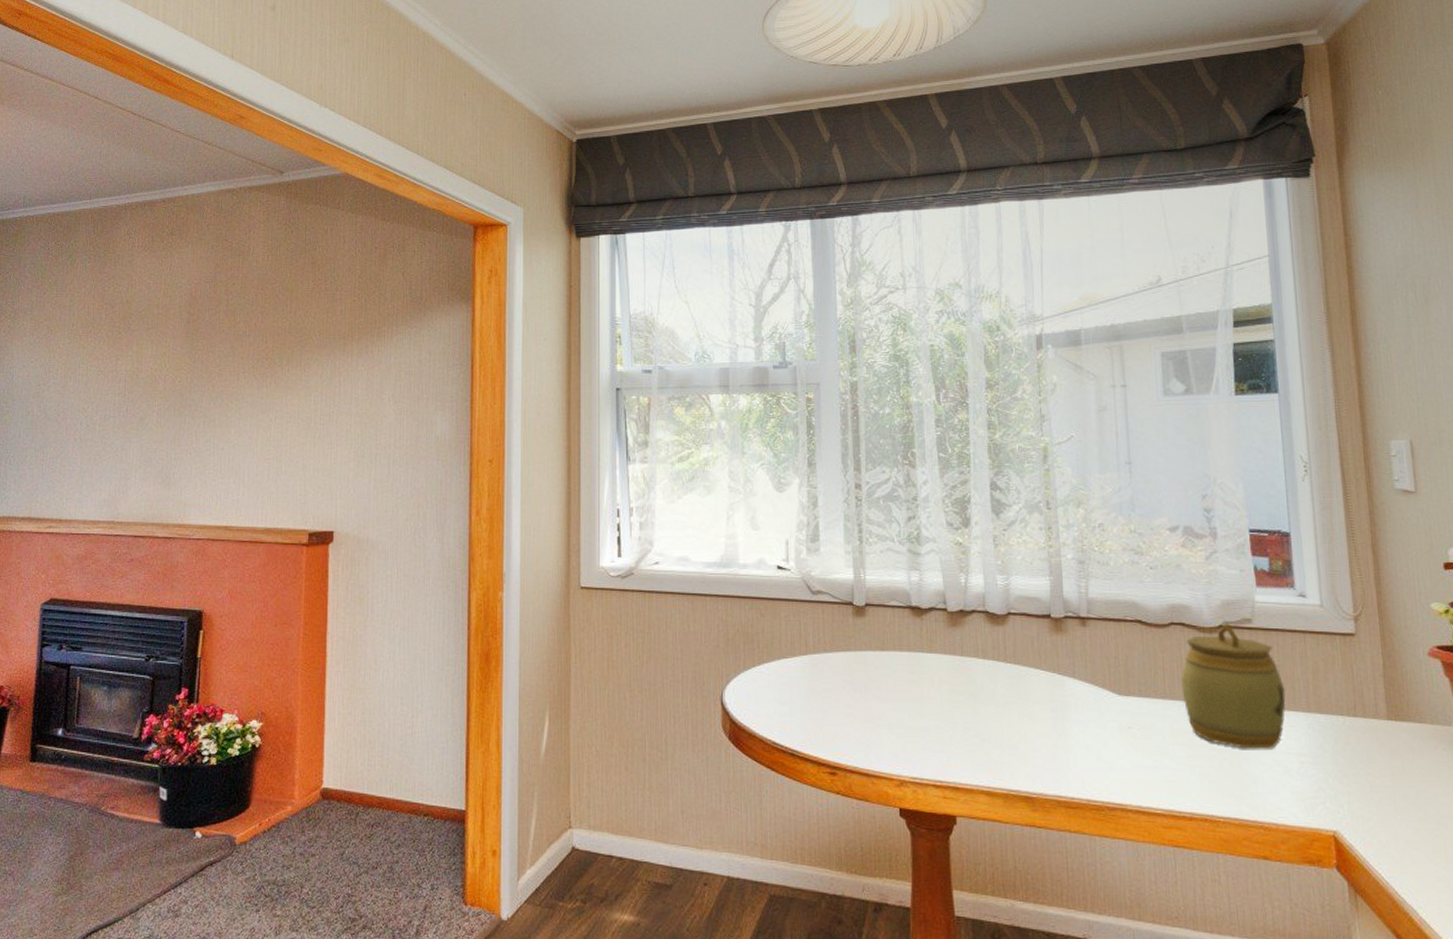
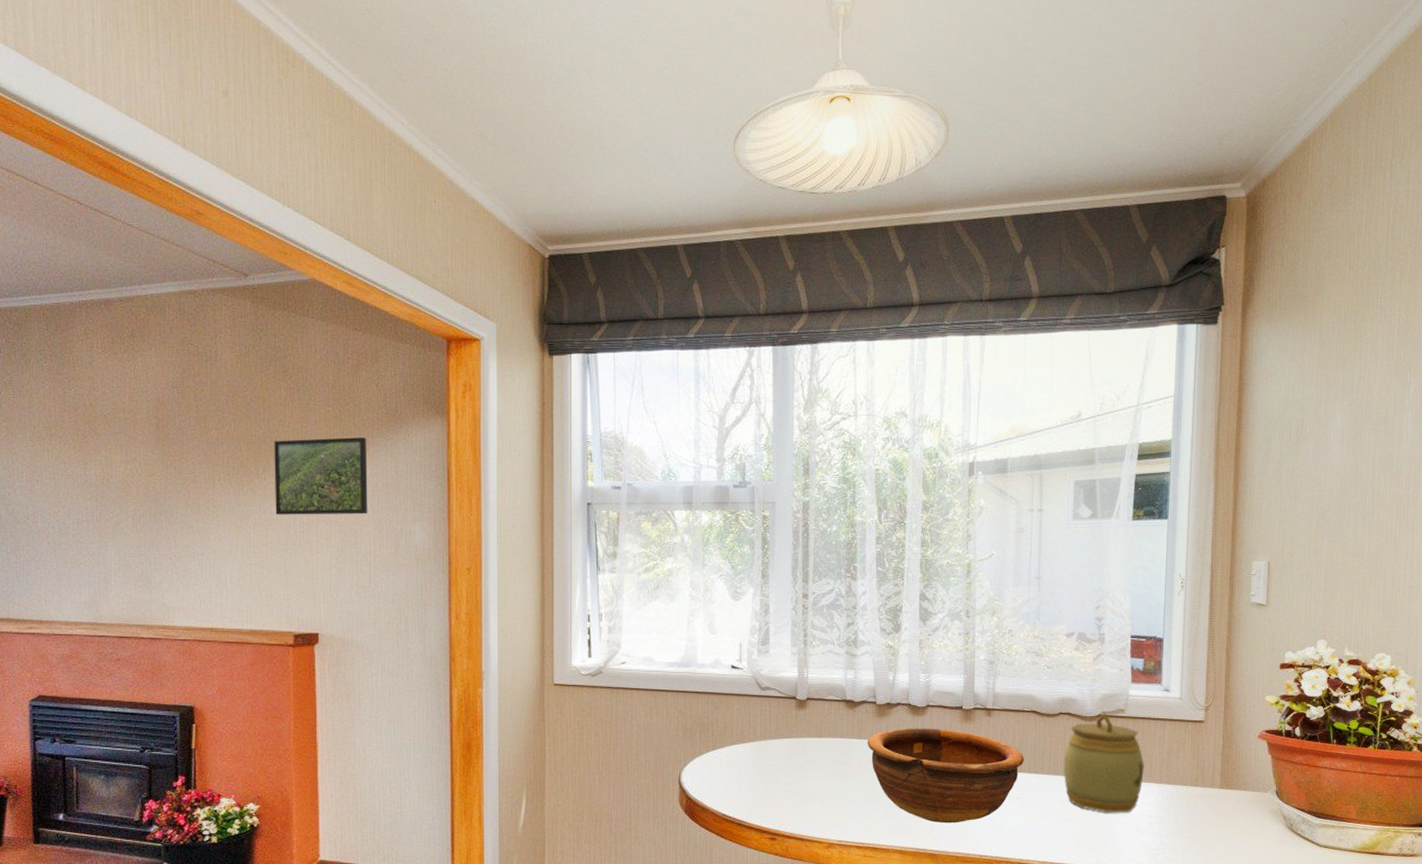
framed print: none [297,326,390,407] -> present [274,437,368,515]
bowl: none [939,640,1133,759] -> present [867,728,1025,824]

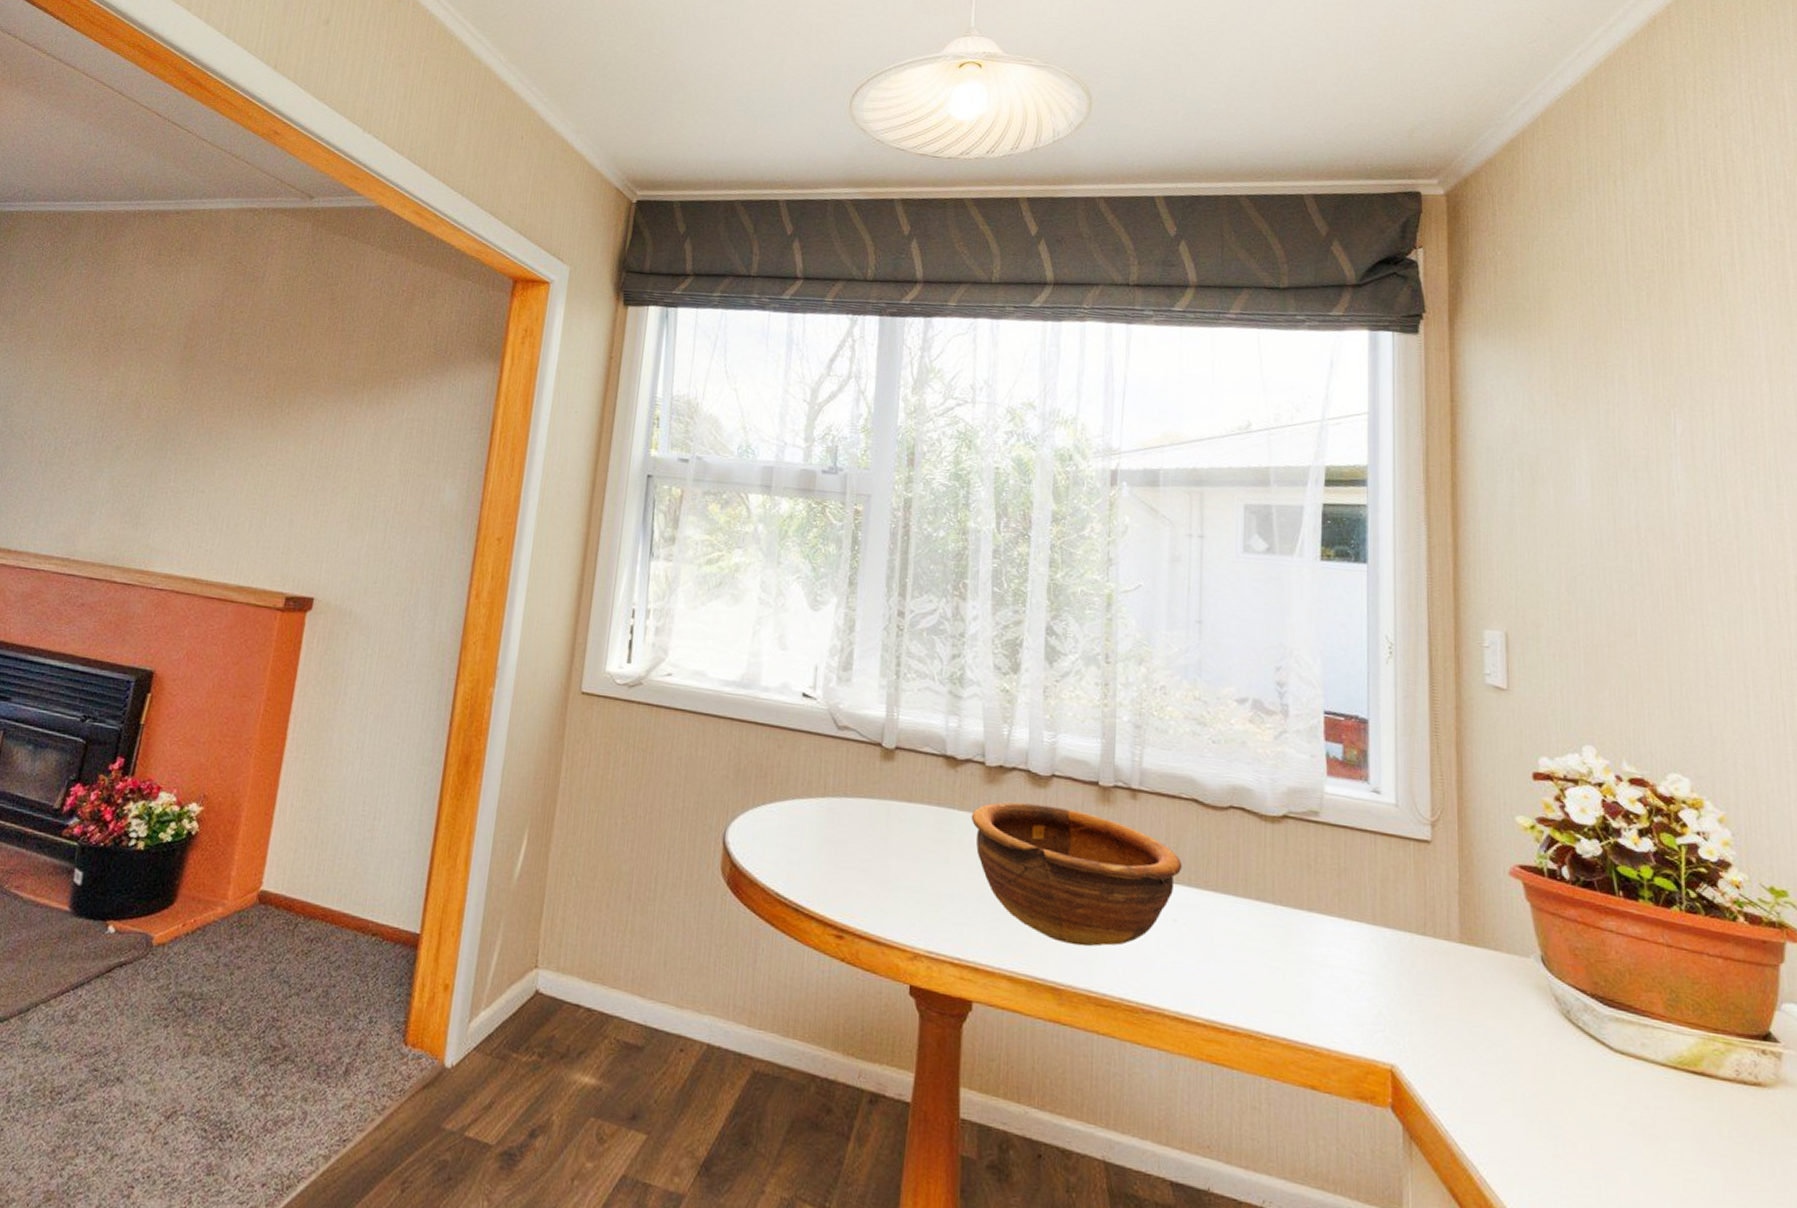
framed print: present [274,437,368,515] -> none [292,372,408,464]
jar: present [1063,713,1144,813] -> none [1236,813,1349,963]

